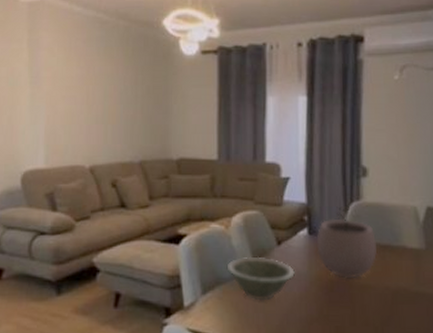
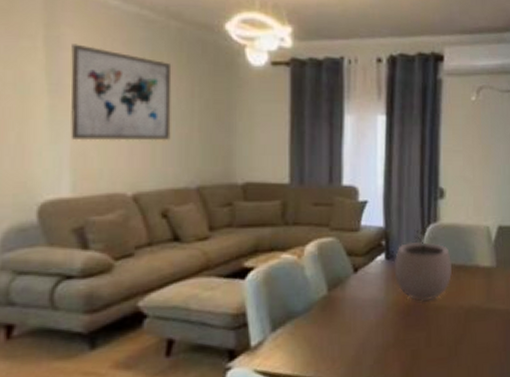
wall art: none [45,44,120,122] -> present [71,44,172,141]
bowl: present [226,256,295,300] -> none [299,286,371,331]

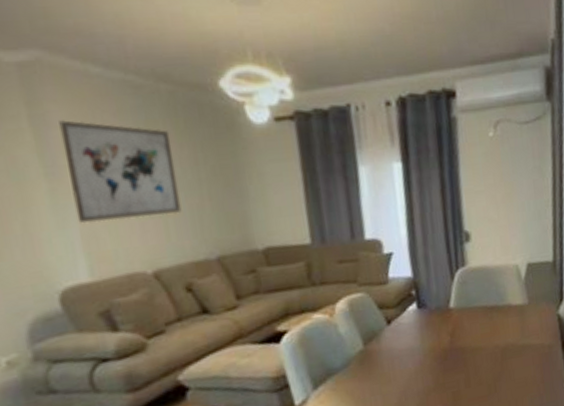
plant pot: present [394,226,453,302] -> none [426,271,486,346]

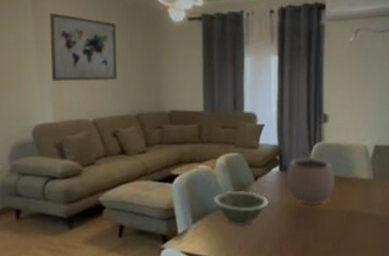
bowl: none [336,339,408,384] -> present [213,190,269,225]
plant pot: none [426,271,486,346] -> present [286,145,336,206]

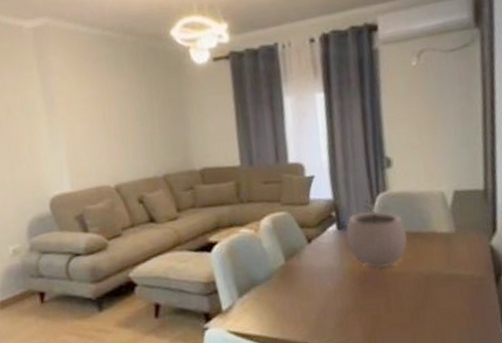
wall art: present [50,13,117,82] -> none [57,68,138,146]
bowl: present [213,190,269,225] -> none [260,256,328,297]

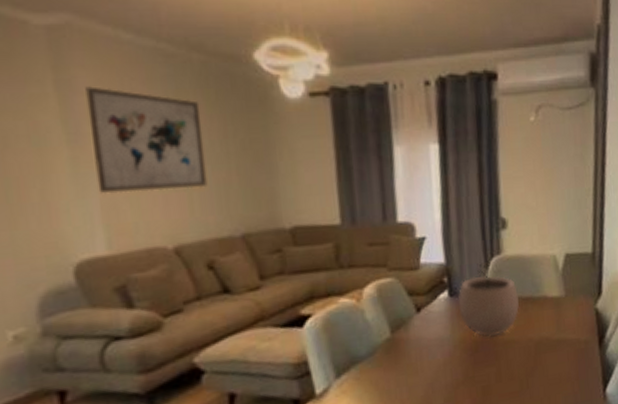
wall art: none [57,68,138,146] -> present [85,86,208,194]

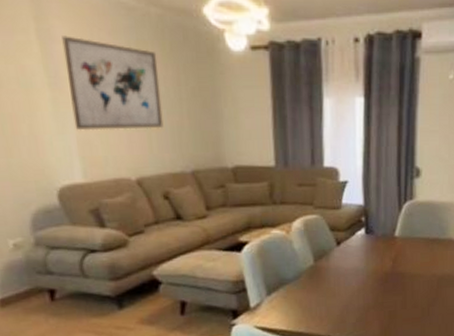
plant pot: present [458,259,520,337] -> none [373,203,427,271]

